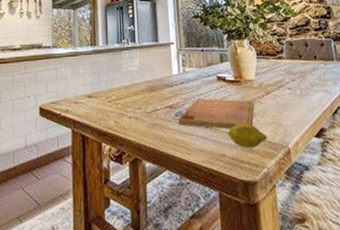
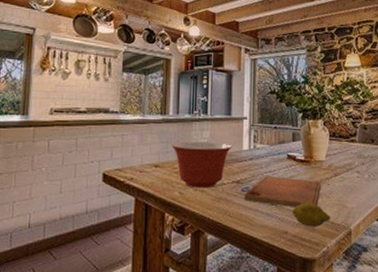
mixing bowl: none [103,69,162,116] -> present [171,141,233,189]

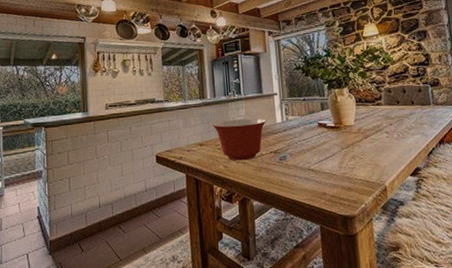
cutting board: present [244,176,321,207] -> none [282,143,353,171]
fruit: present [293,203,330,227] -> none [328,165,365,187]

